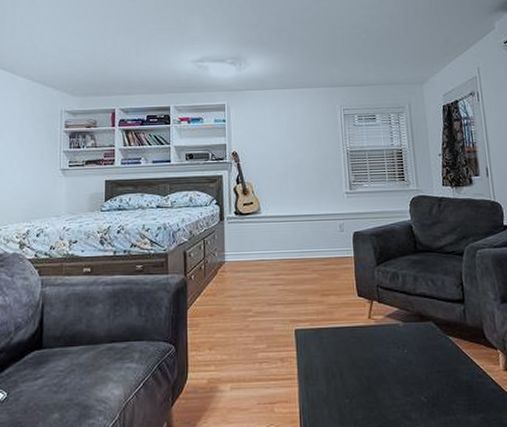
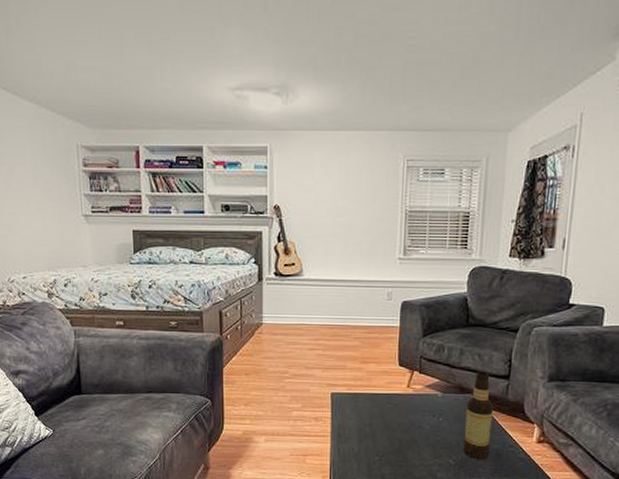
bottle: none [428,296,460,395] -> present [463,371,493,460]

